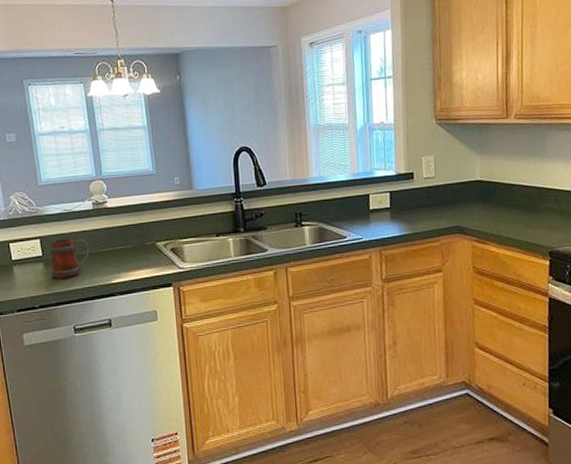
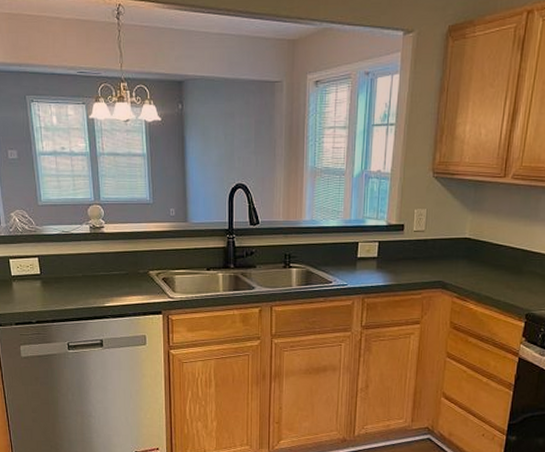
mug: present [49,238,90,279] -> none [47,259,85,298]

